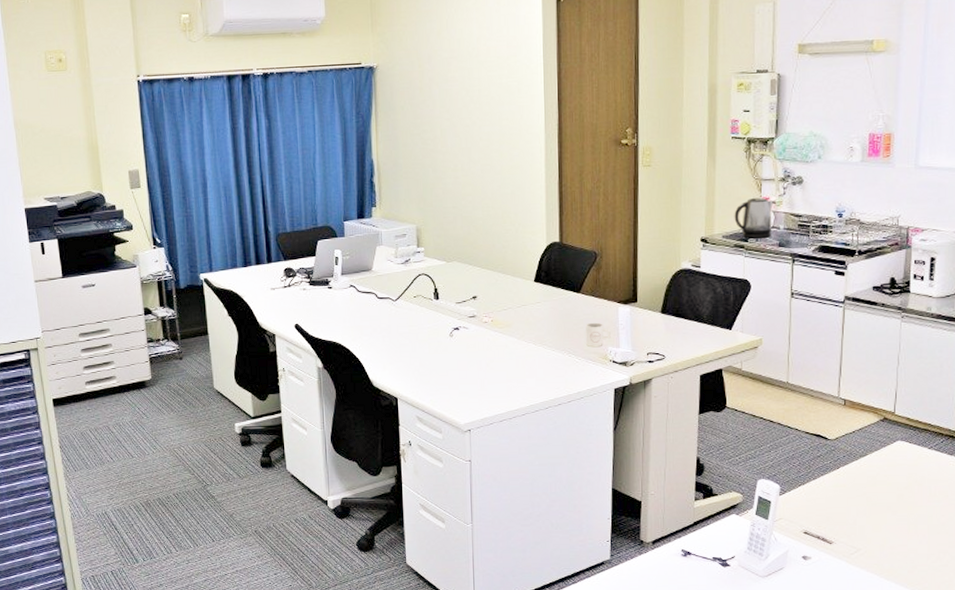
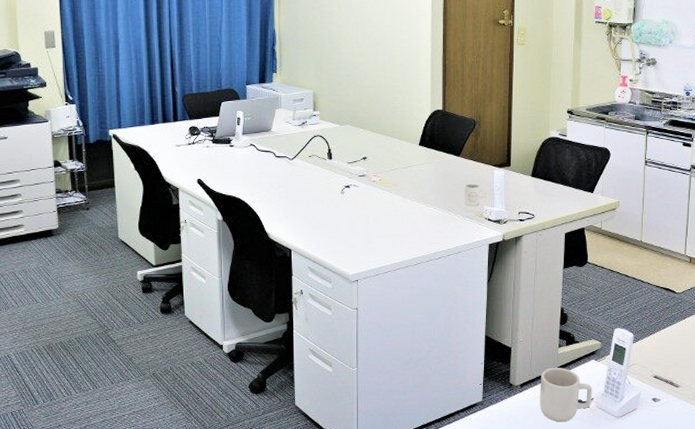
mug: none [674,523,734,582] -> present [540,368,592,422]
kettle: present [734,197,773,239] -> none [596,75,631,112]

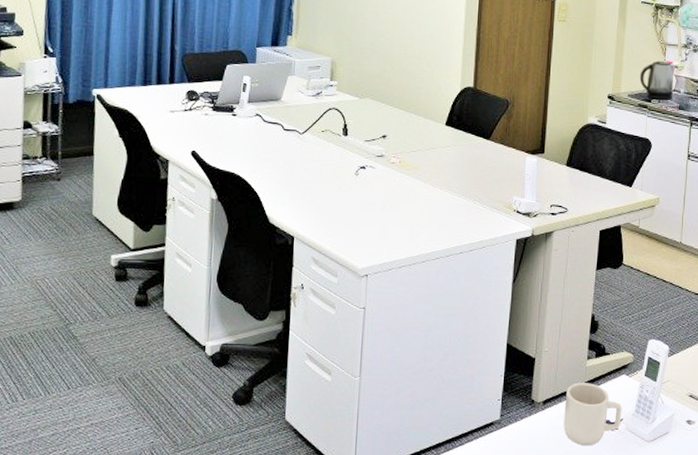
mug: present [464,183,487,206] -> none [492,170,517,196]
kettle: none [596,75,631,112] -> present [639,60,676,100]

